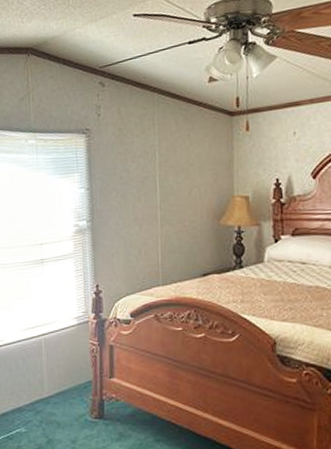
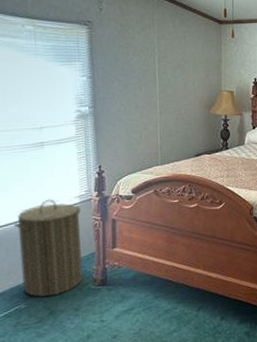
laundry hamper: none [16,319,80,424] -> present [13,199,83,298]

